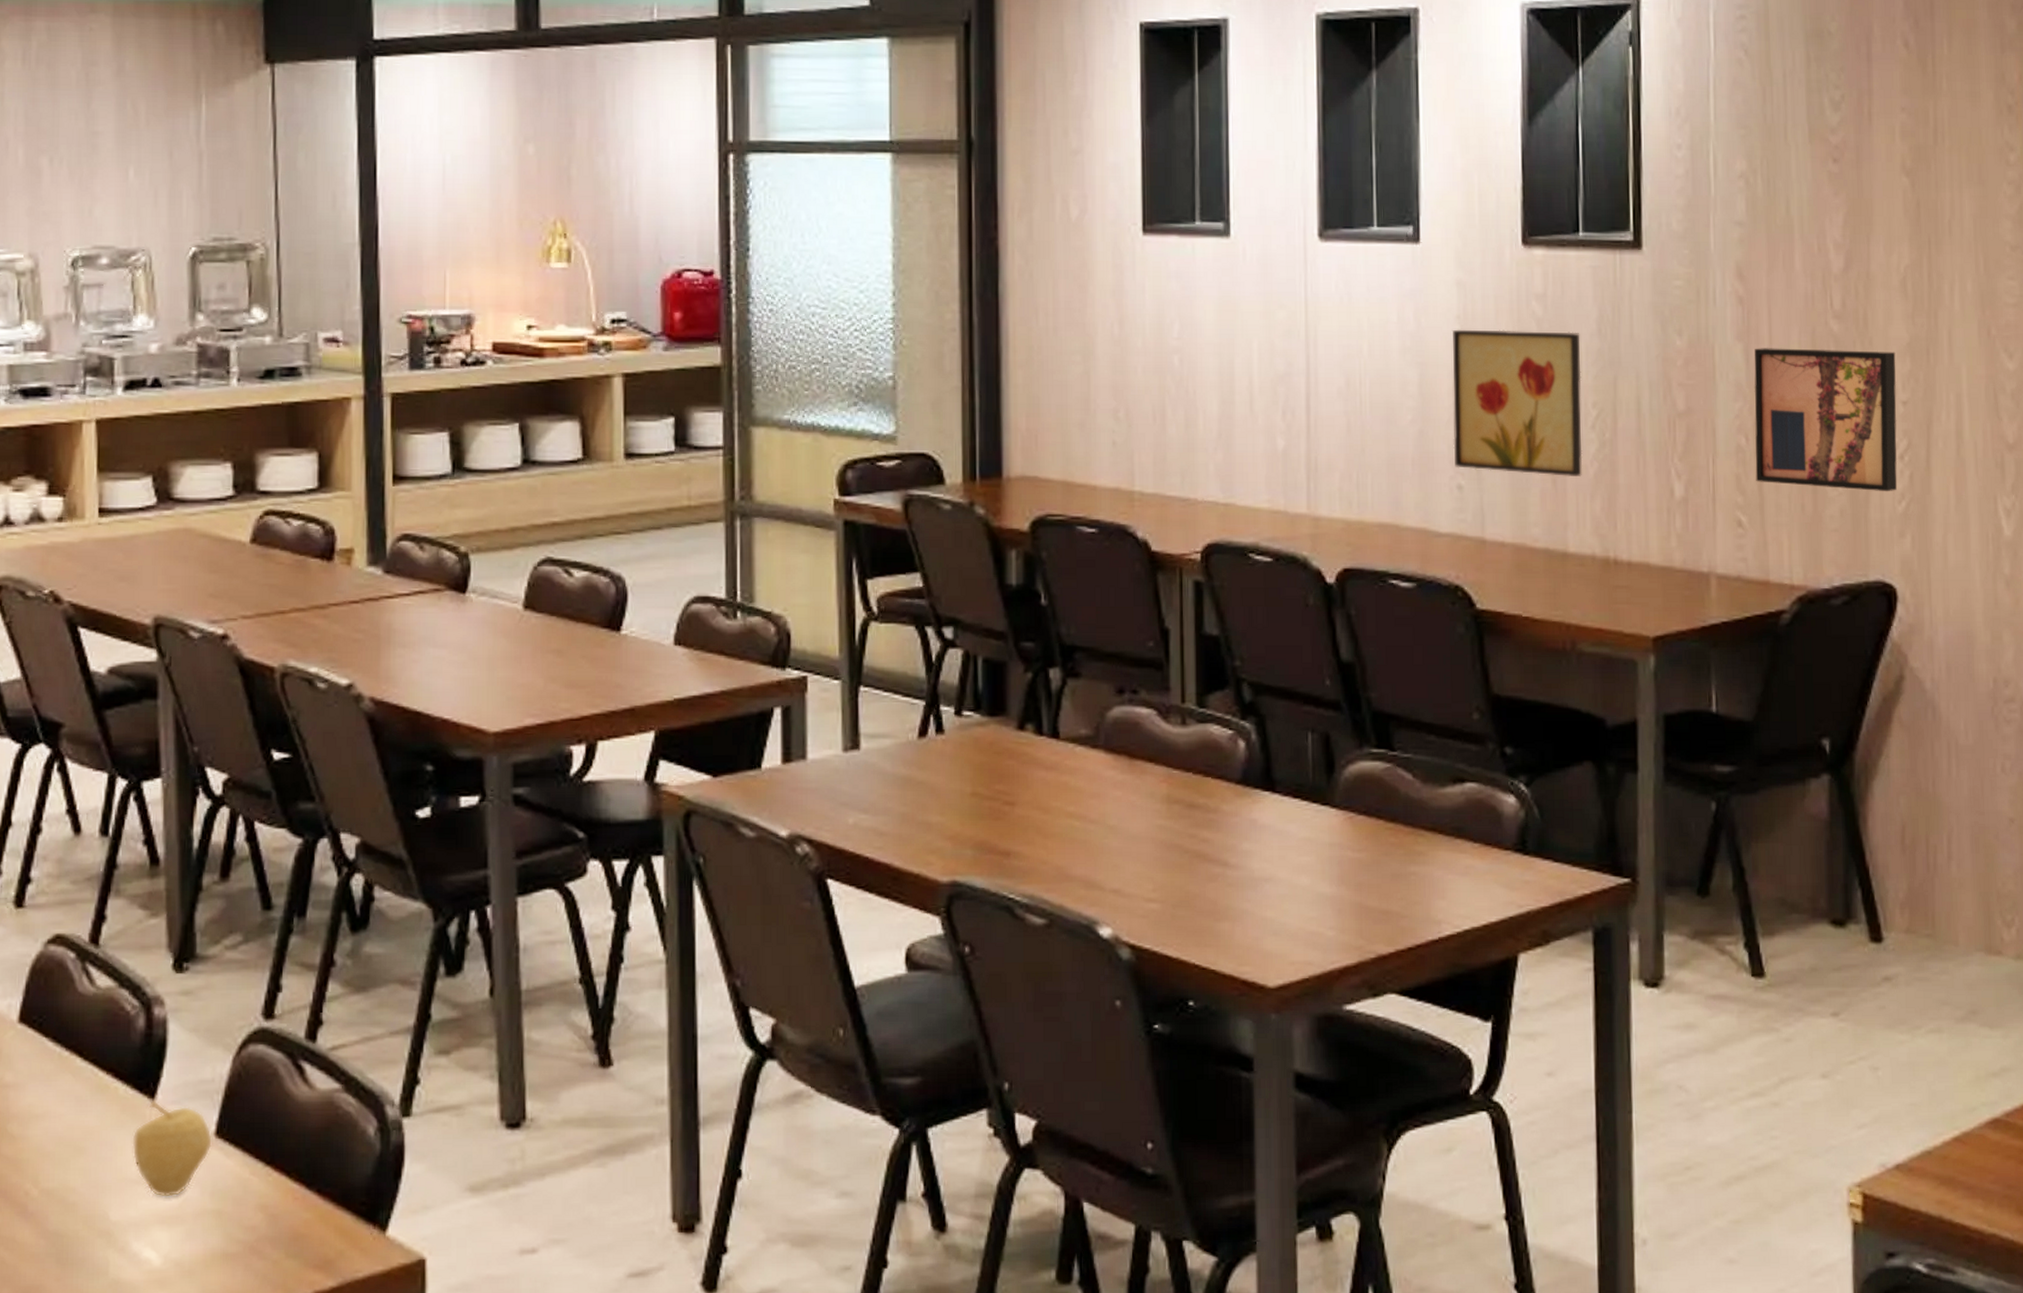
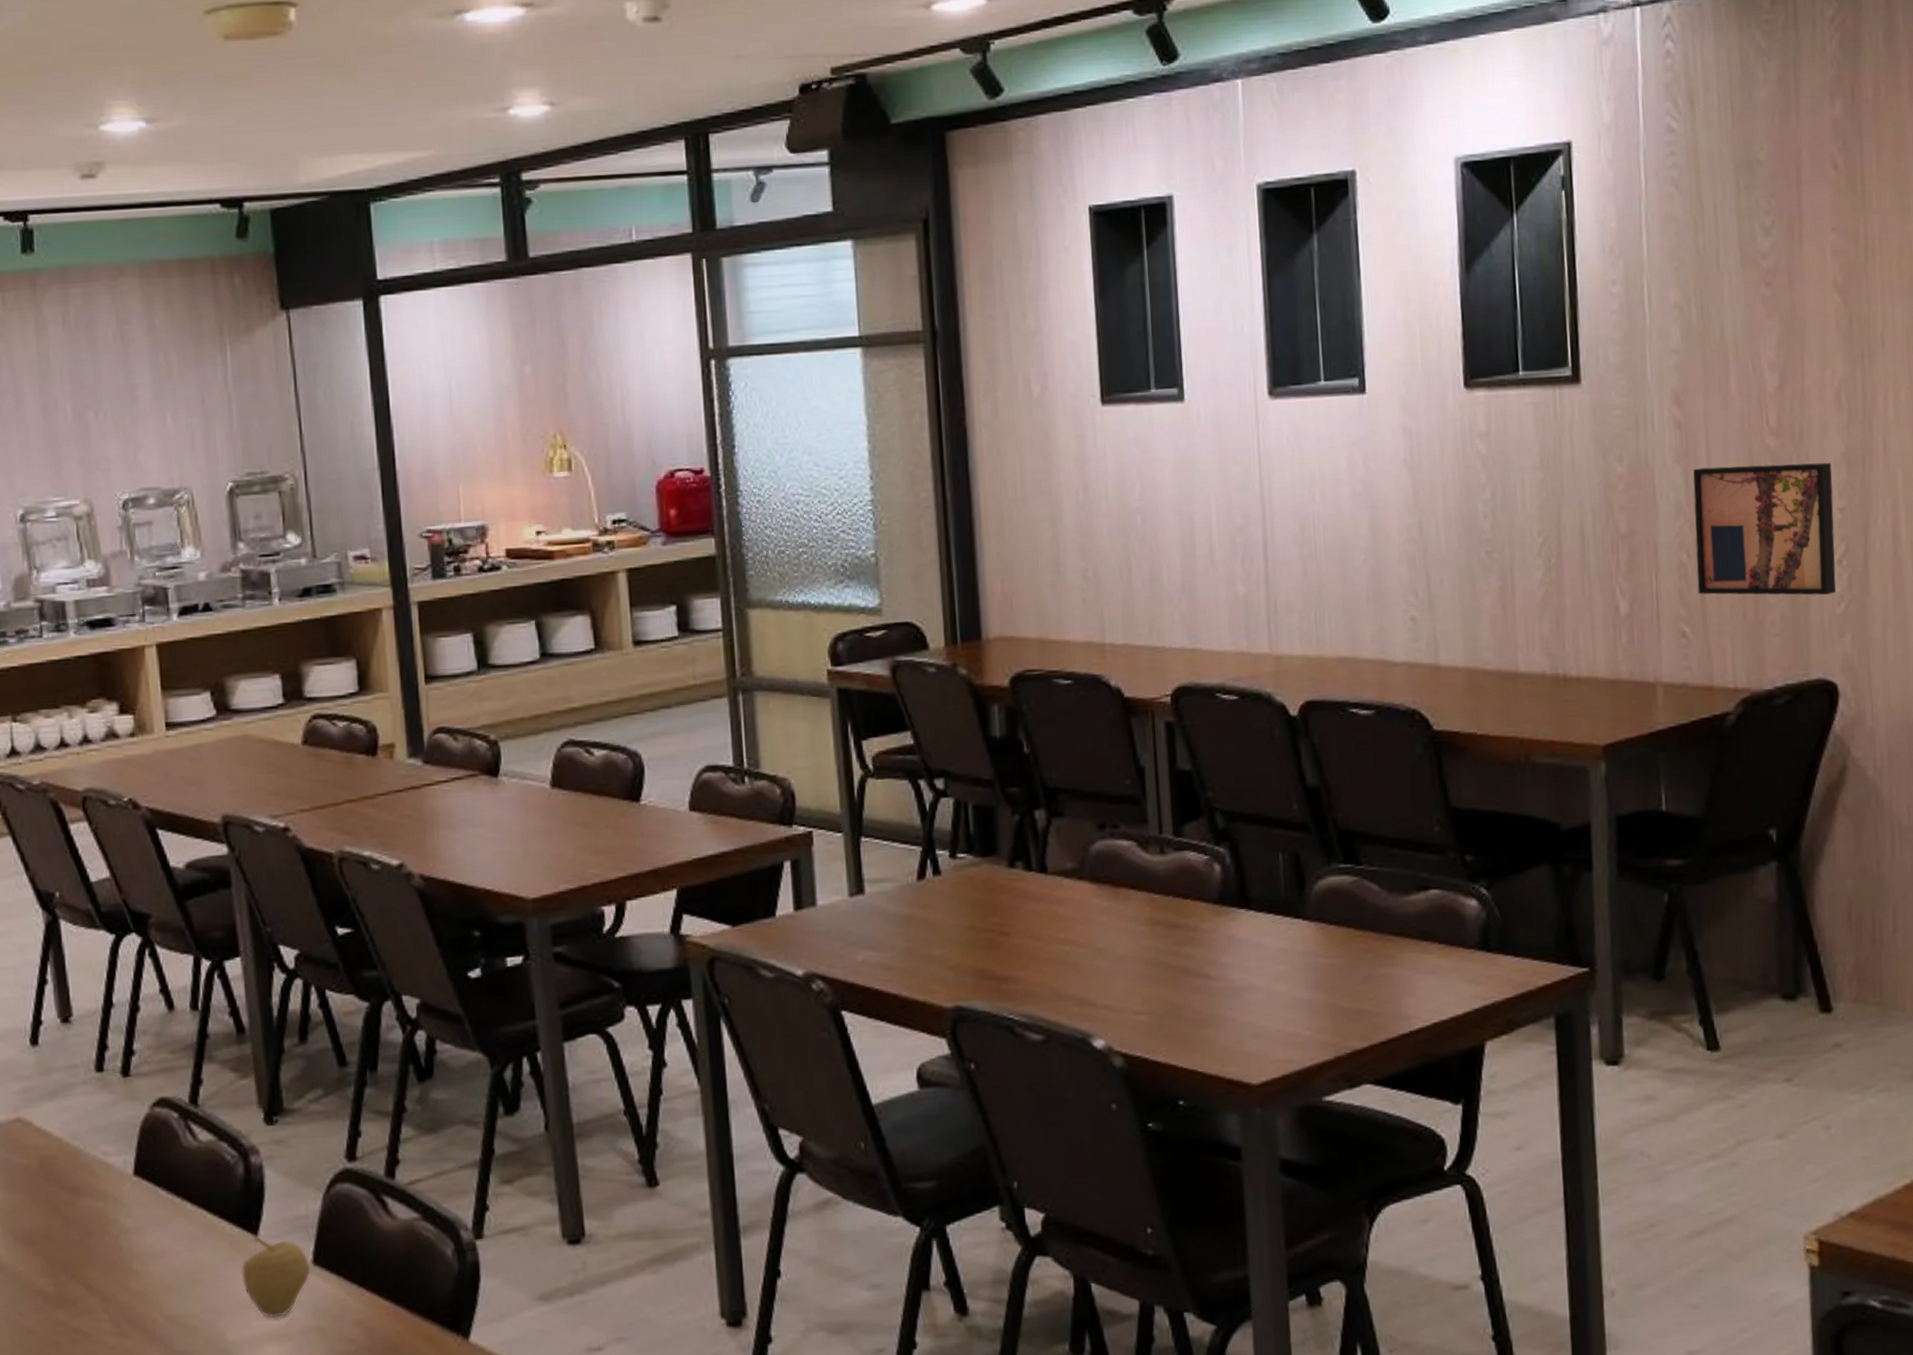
wall art: present [1451,329,1583,476] -> none [1399,466,1530,602]

